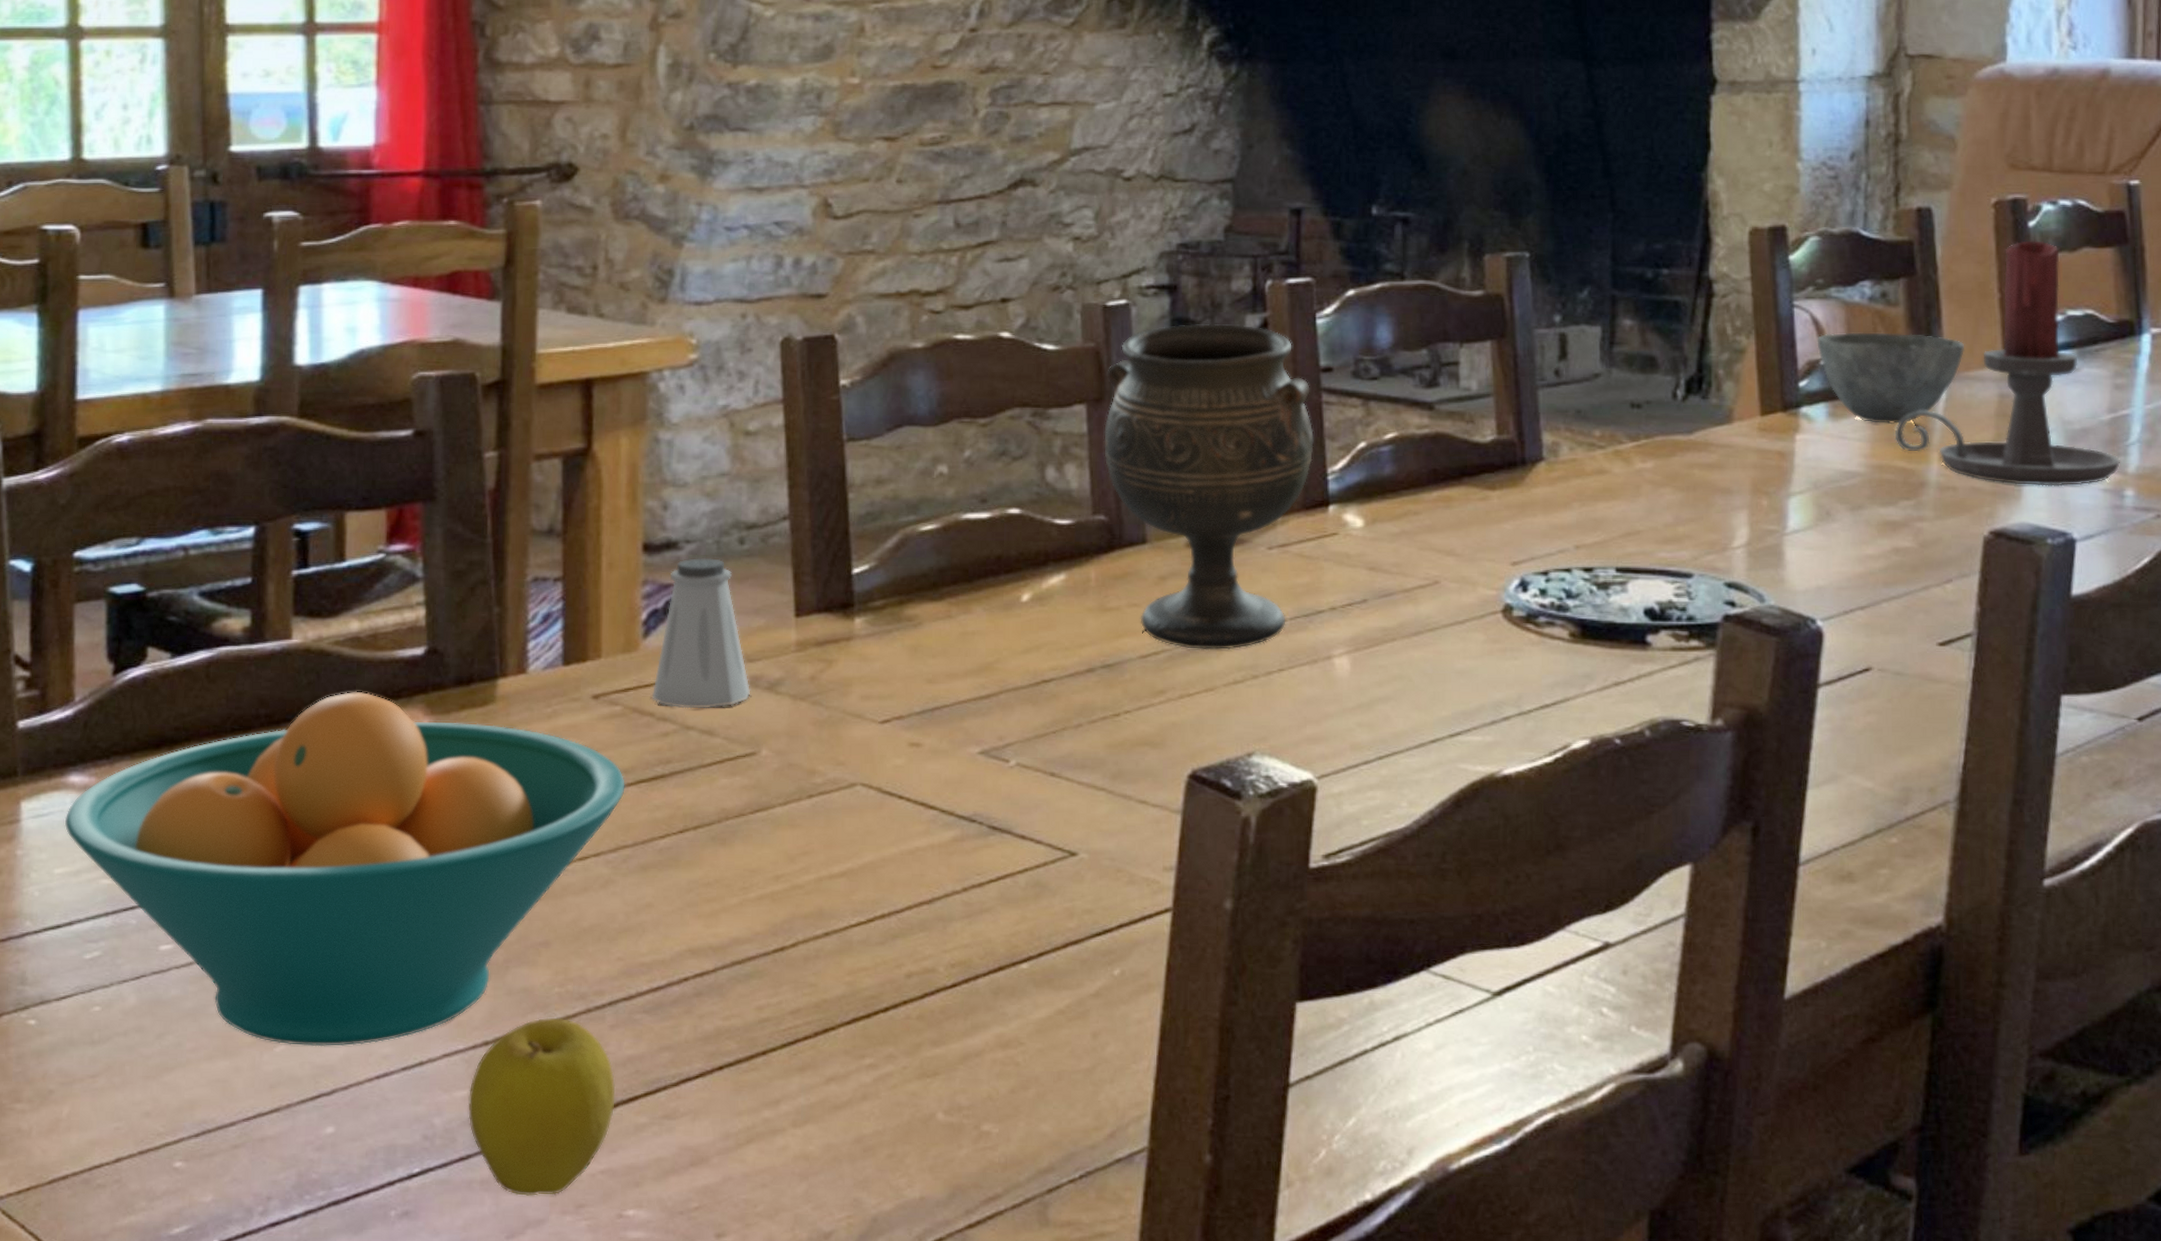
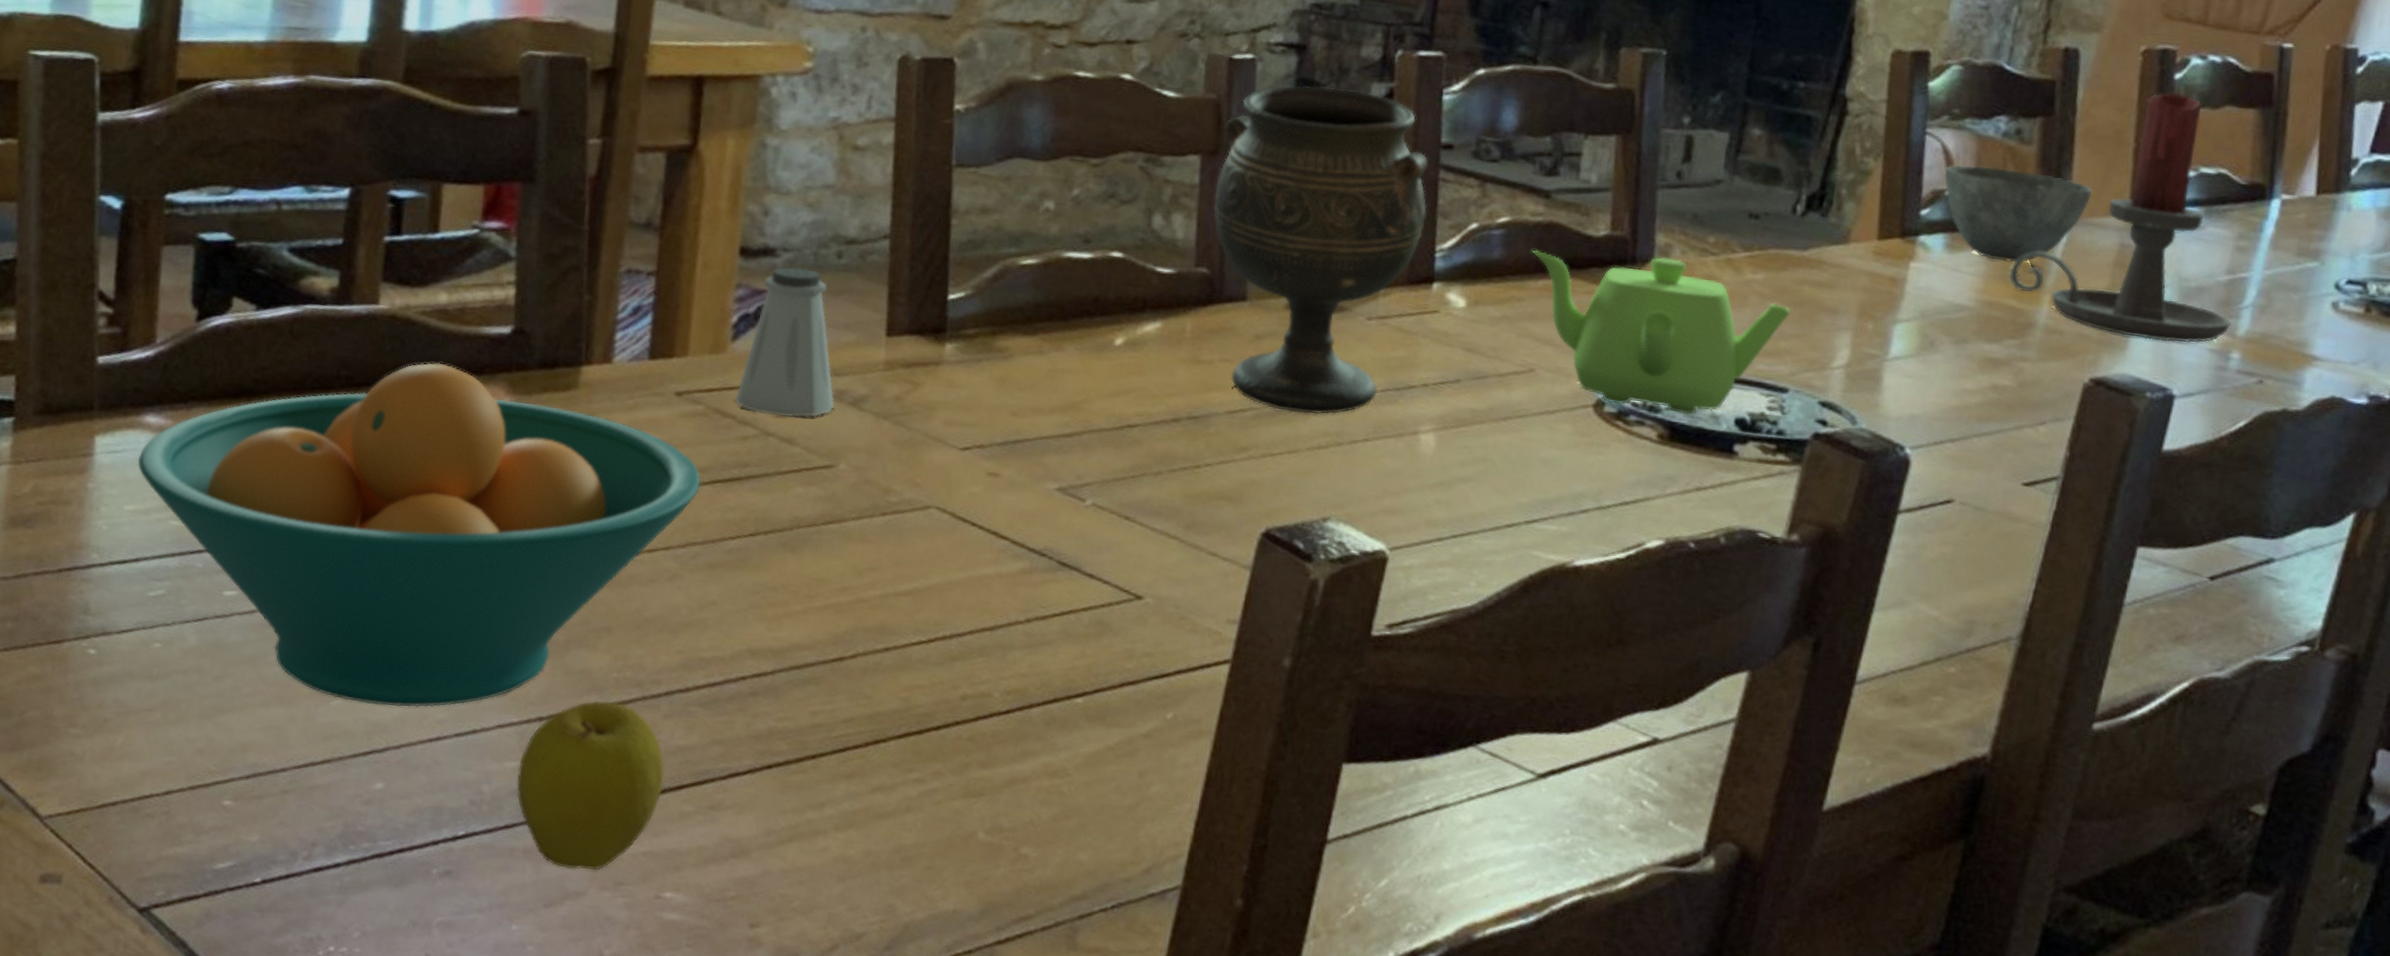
teapot: none [1421,456,1685,611] -> present [1531,249,1790,415]

